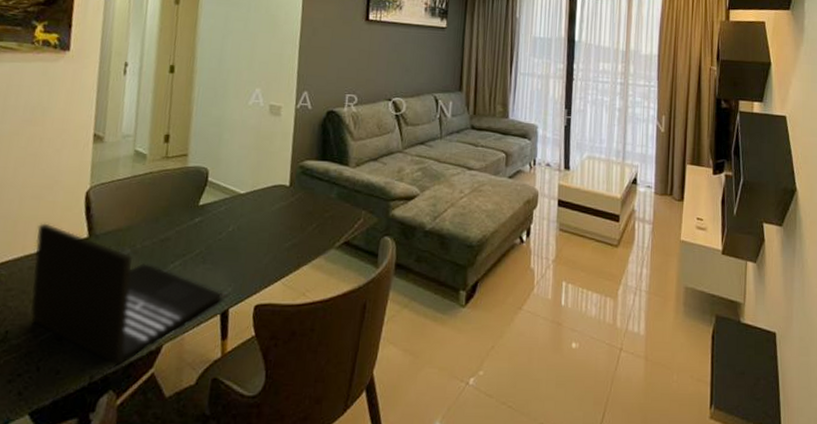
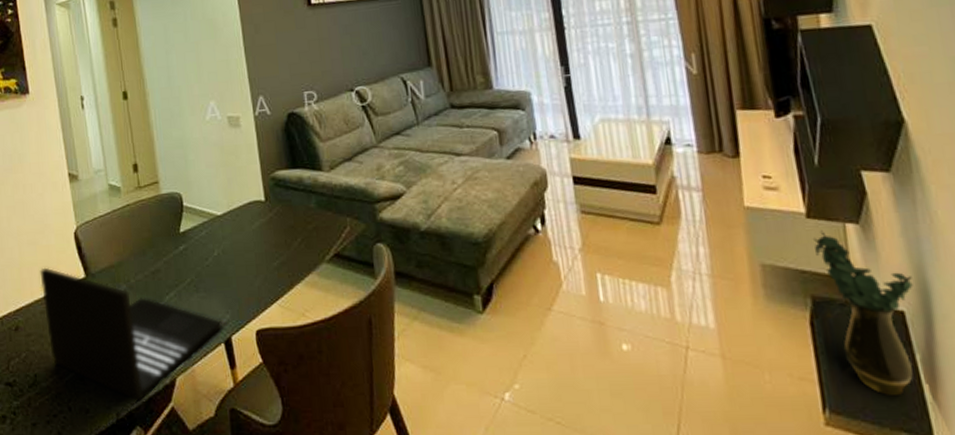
vase: none [724,265,784,398] -> present [814,230,913,397]

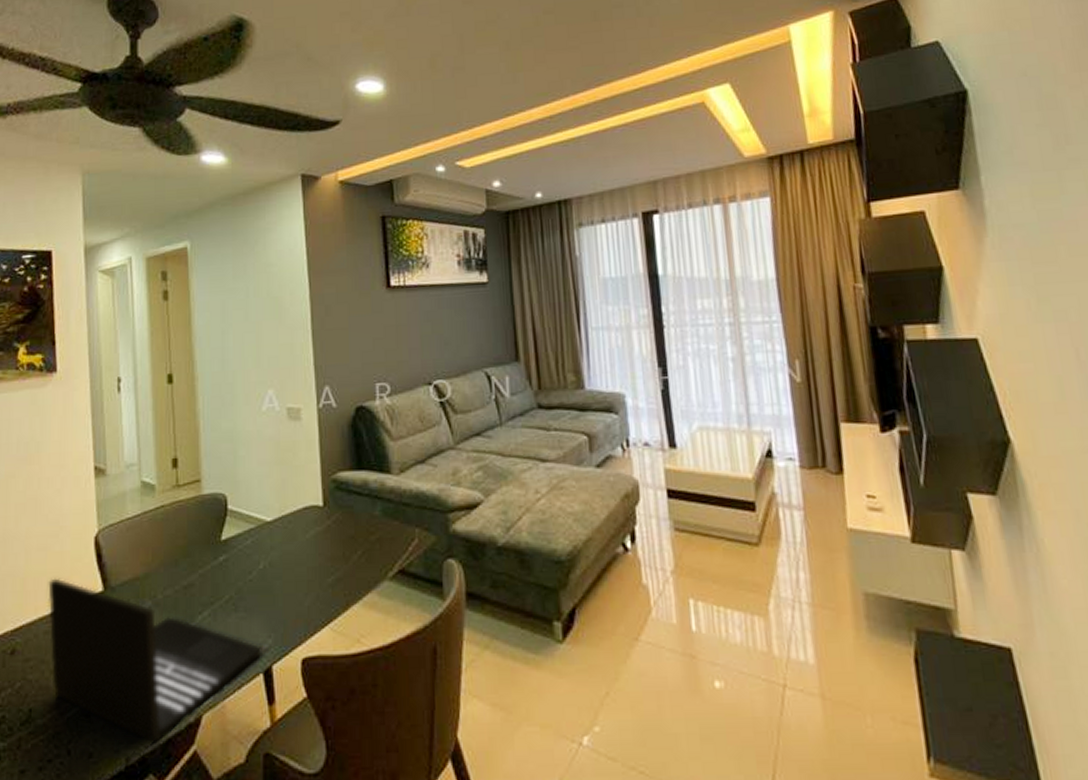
vase: present [814,230,913,397] -> none [919,556,1021,744]

